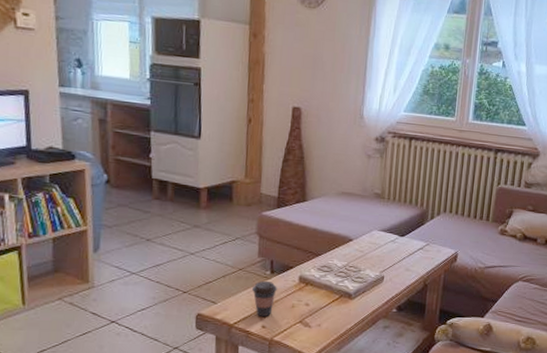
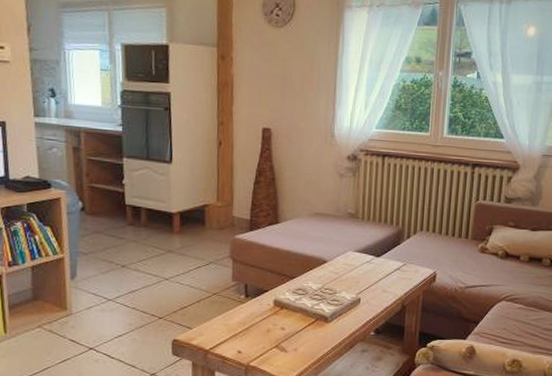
coffee cup: present [252,281,277,317] -> none [227,306,252,342]

